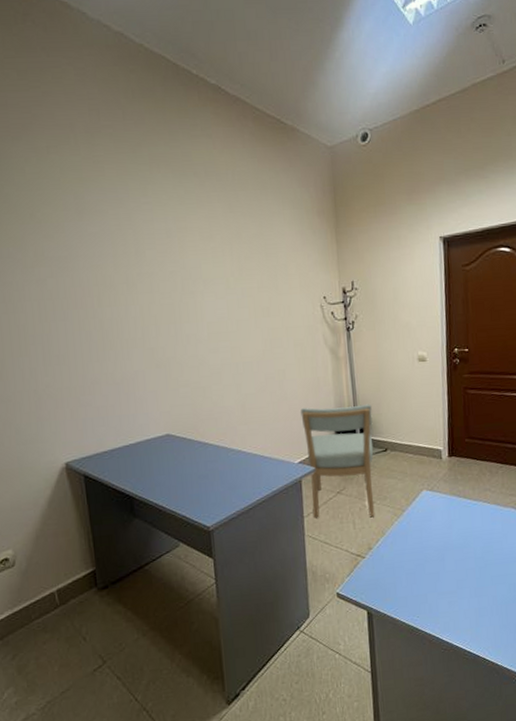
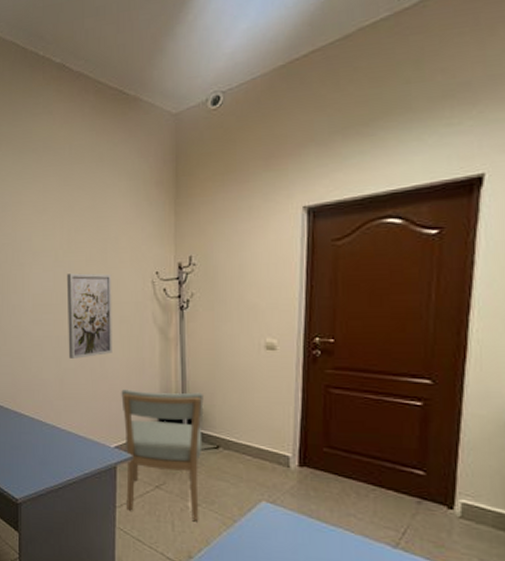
wall art: none [240,299,290,384] -> present [66,273,112,359]

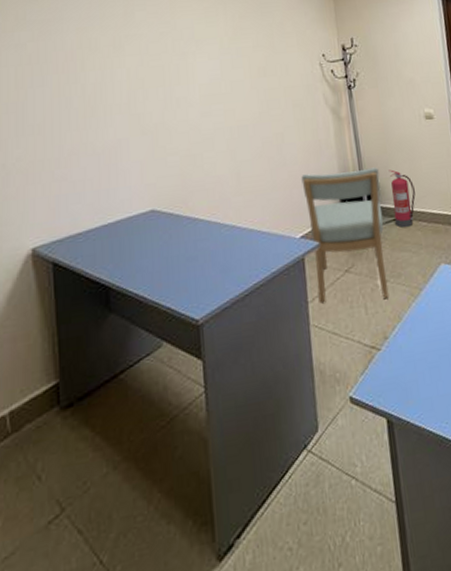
wall art: present [66,273,112,359] -> none [234,58,288,149]
fire extinguisher: none [214,397,242,458] -> present [388,169,416,228]

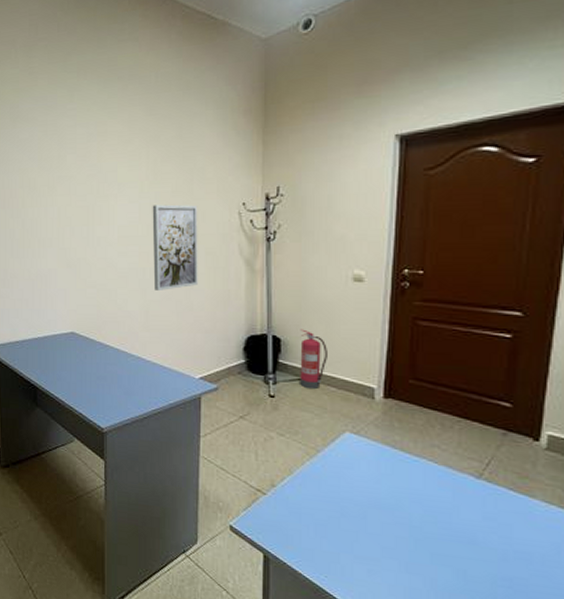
wall art: none [234,58,288,149] -> present [152,204,198,290]
chair: present [301,167,389,304] -> none [206,321,289,450]

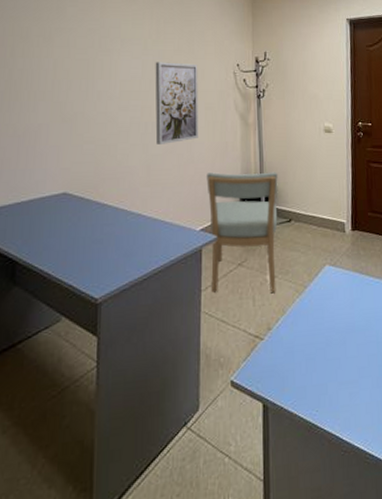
chair: none [206,321,289,450] -> present [206,172,278,293]
fire extinguisher: present [300,329,327,390] -> none [287,175,309,230]

